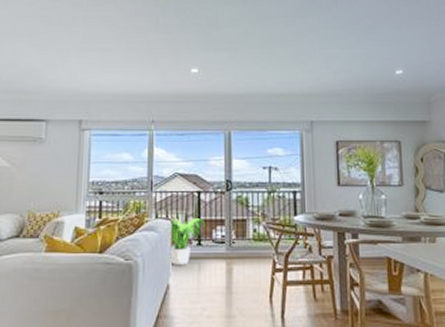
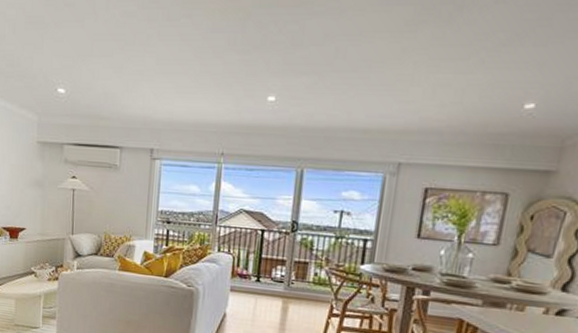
potted plant: present [169,218,205,265] -> none [229,254,266,298]

